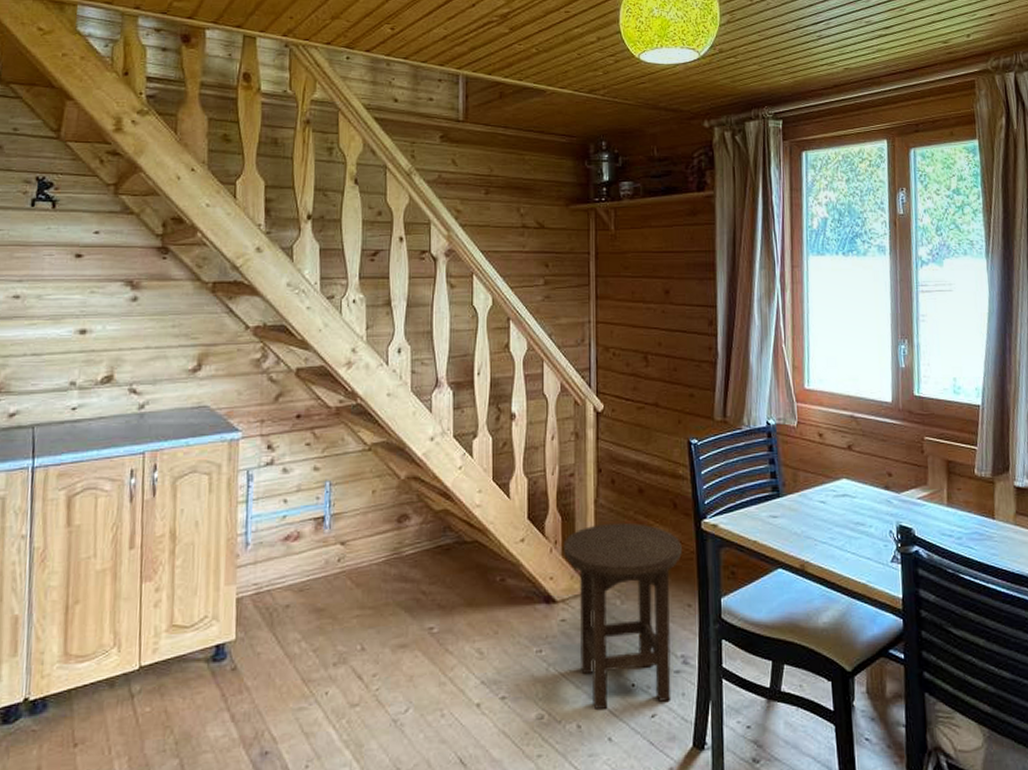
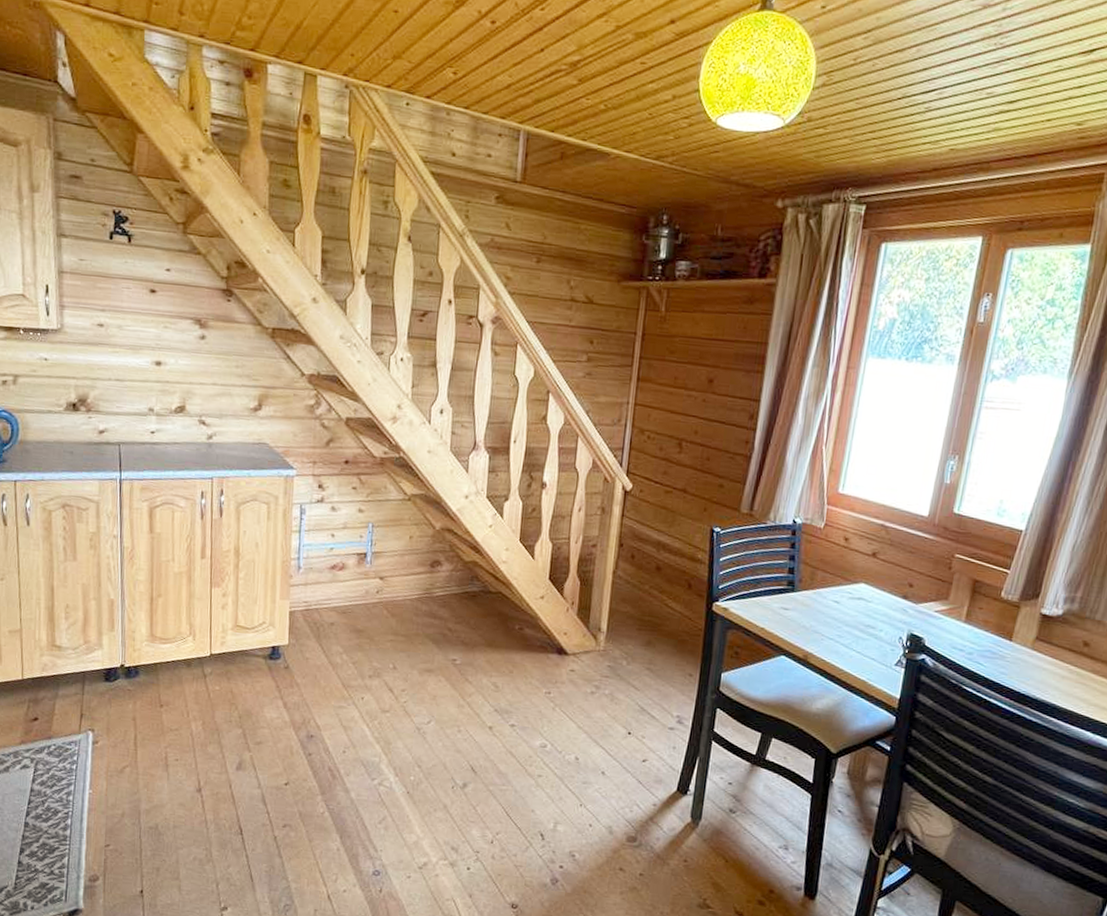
stool: present [563,522,682,711] -> none [579,593,691,751]

